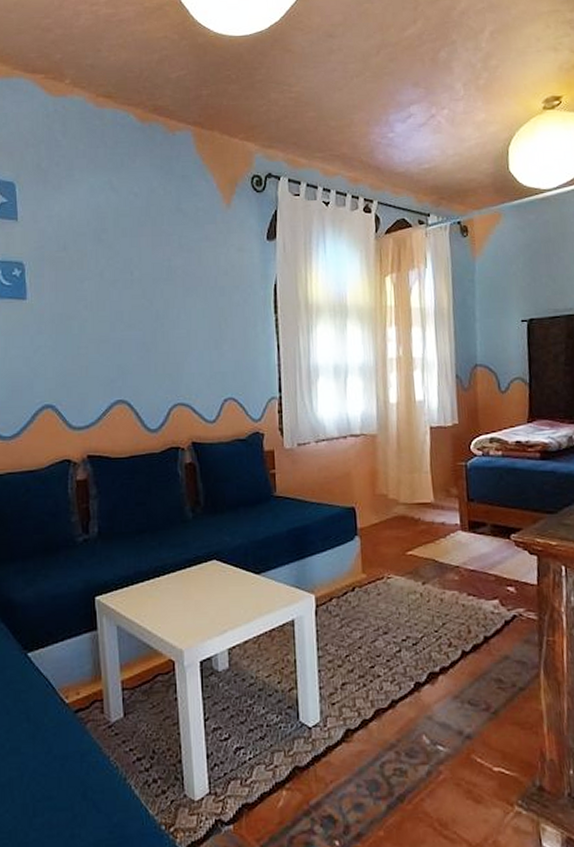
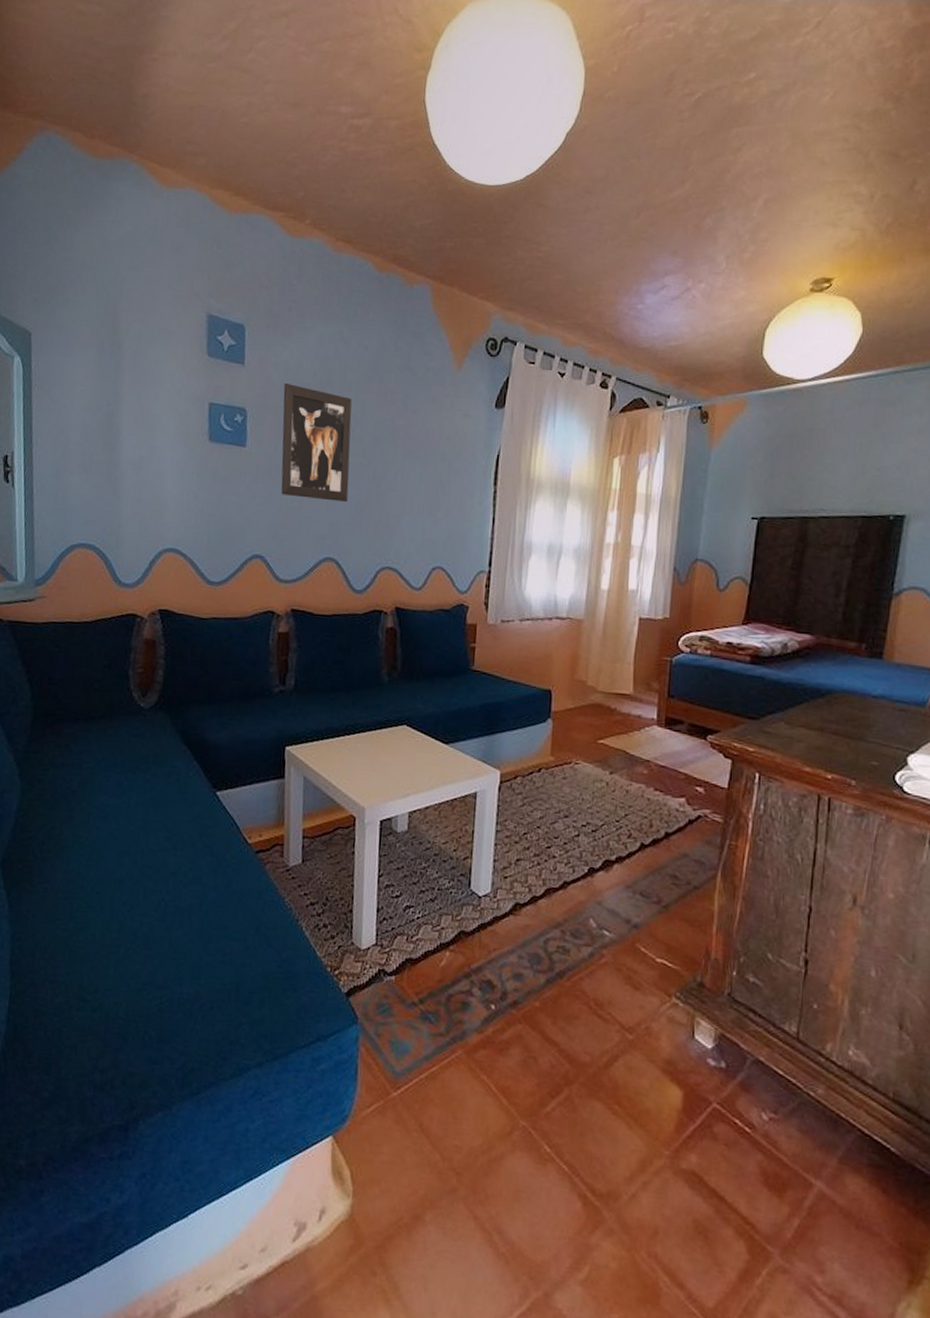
wall art: none [59,234,133,344] -> present [281,382,352,502]

